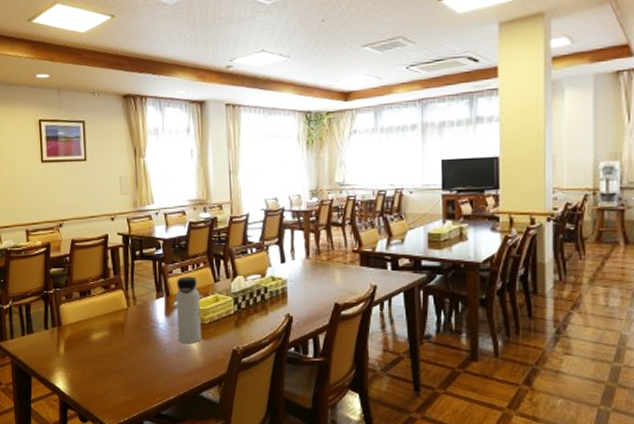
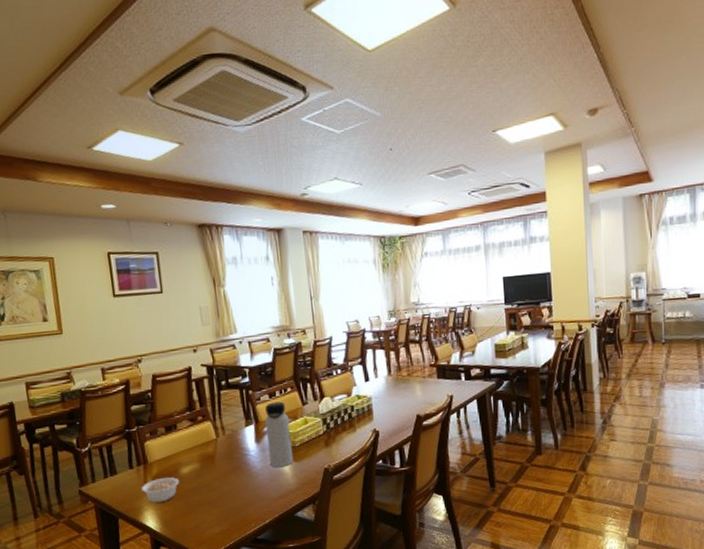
legume: none [54,342,89,366] -> present [141,477,179,503]

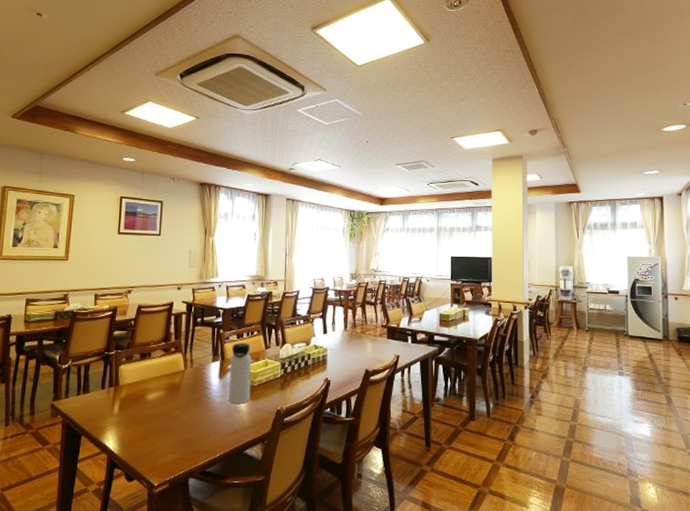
legume: present [141,477,179,503] -> none [108,401,144,425]

